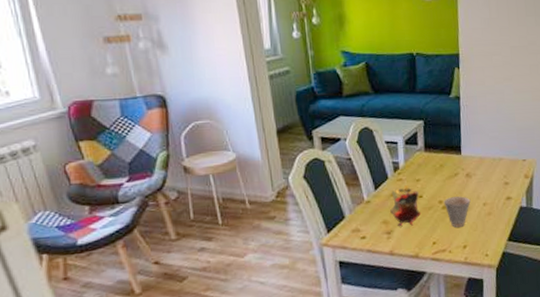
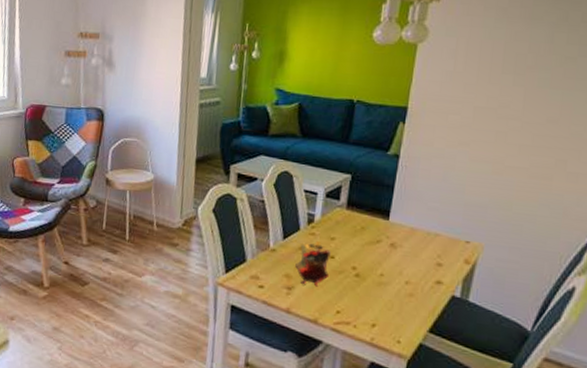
cup: present [443,196,471,228] -> none [357,265,391,302]

